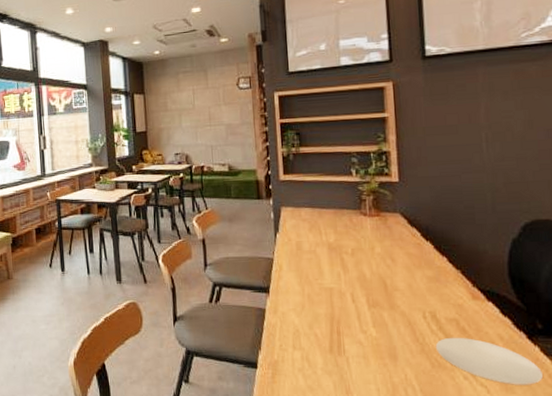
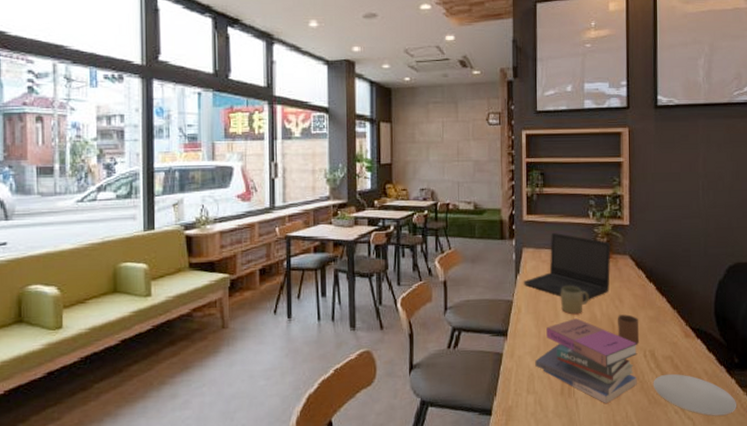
laptop: none [283,191,380,260] -> present [523,232,611,301]
books: none [300,277,416,365] -> present [535,318,638,404]
mug: none [323,244,356,273] -> present [560,286,589,315]
cup: none [389,274,416,304] -> present [617,314,639,344]

